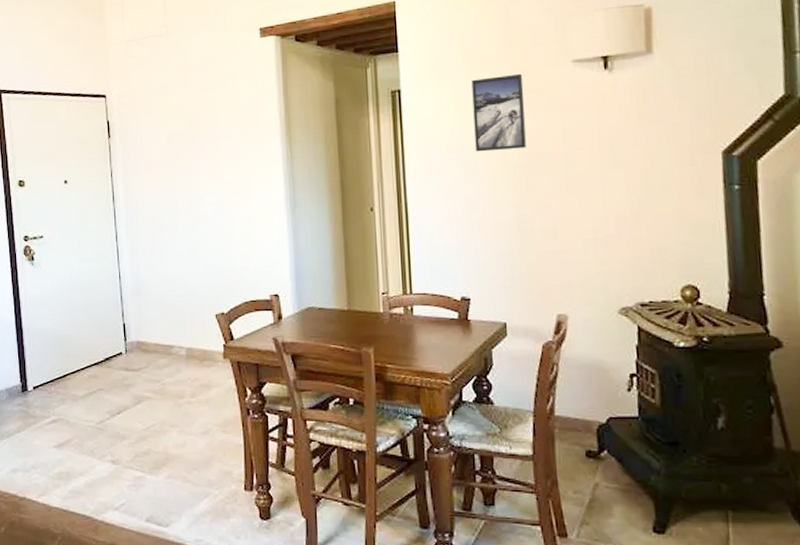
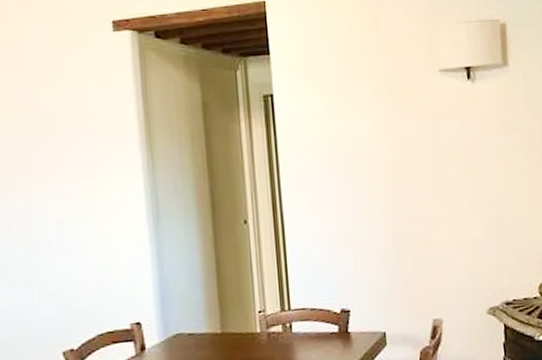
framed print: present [471,73,526,152] -> none [345,81,400,160]

